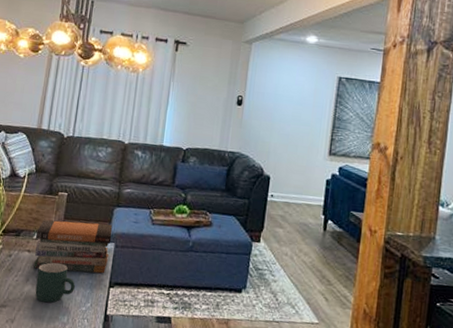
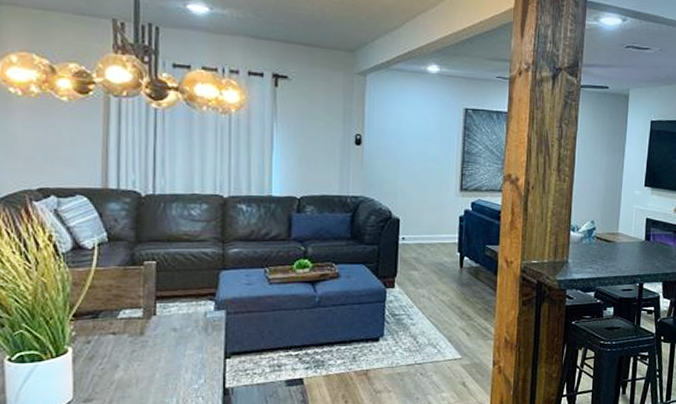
book stack: present [33,220,112,274] -> none [120,290,221,352]
mug: present [35,262,75,303] -> none [129,342,181,388]

